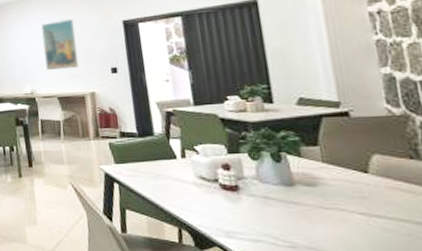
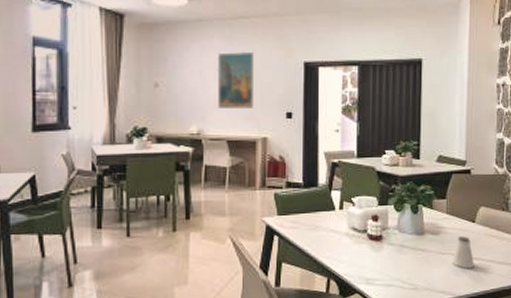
saltshaker: none [342,189,379,229] -> present [453,236,475,269]

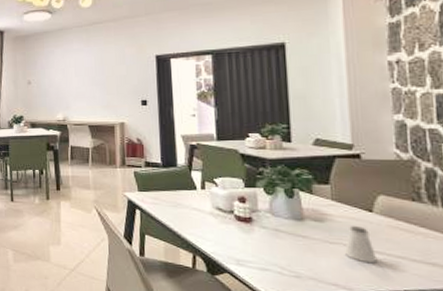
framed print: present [217,51,253,108] -> none [76,50,110,99]

